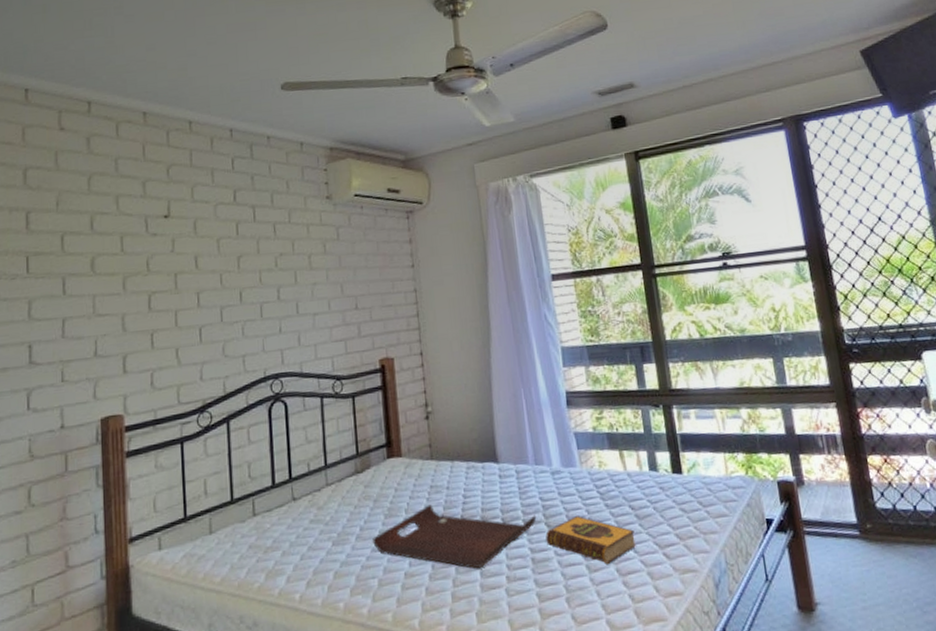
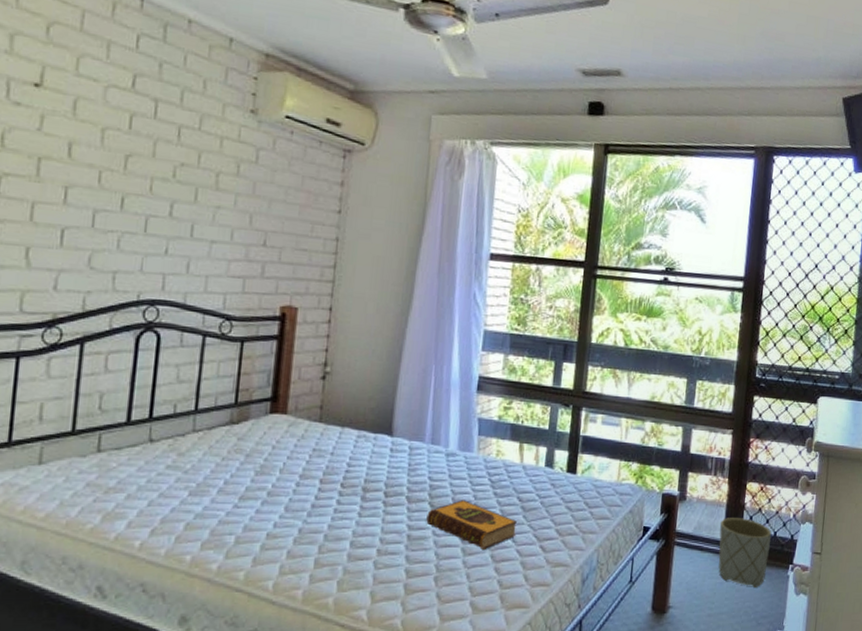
serving tray: present [372,504,537,569] -> none [236,468,422,539]
planter: none [848,495,917,571] -> present [718,518,771,587]

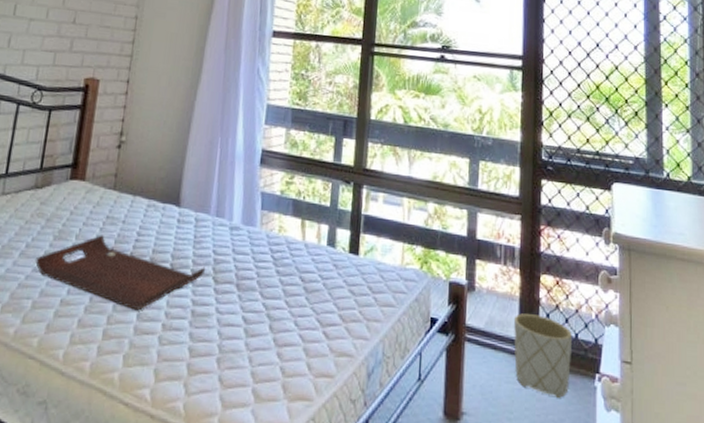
serving tray: none [236,468,422,539] -> present [35,235,206,311]
hardback book: present [426,500,517,549] -> none [210,276,299,332]

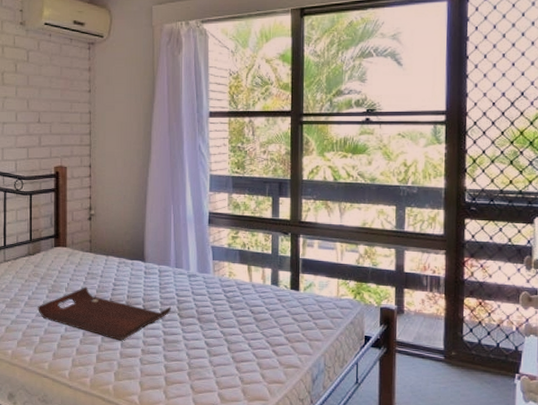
planter: present [513,313,572,398] -> none [439,329,494,393]

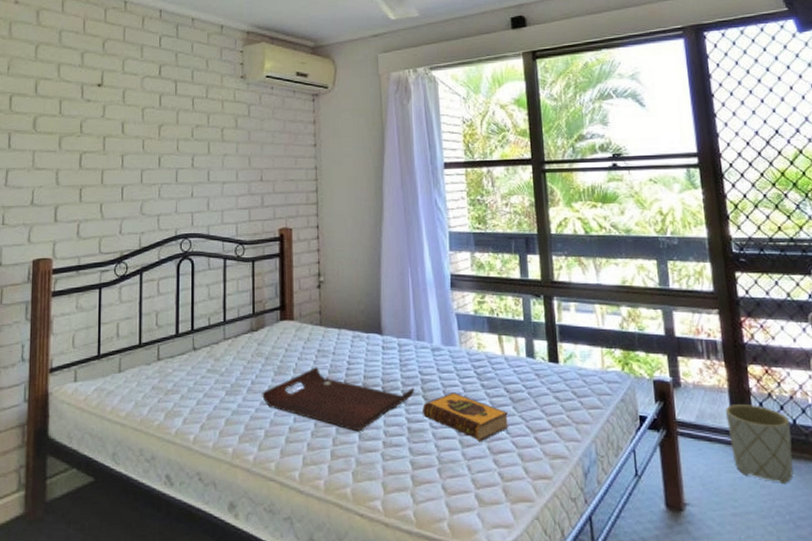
hardback book: none [177,312,251,352] -> present [422,393,508,441]
planter: none [439,329,494,393] -> present [725,404,793,483]

